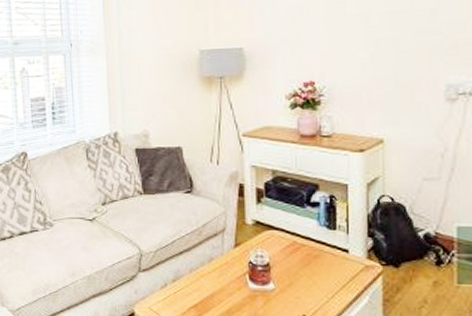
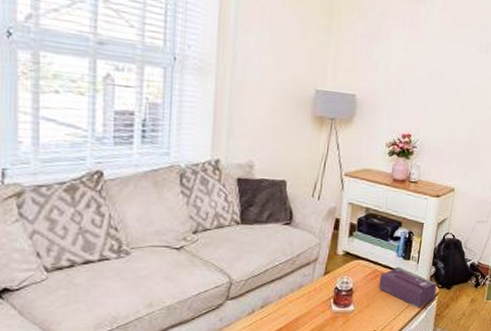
tissue box: none [301,237,379,289] -> present [378,266,437,307]

